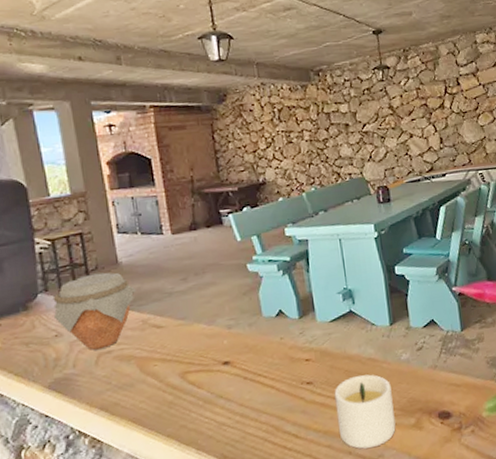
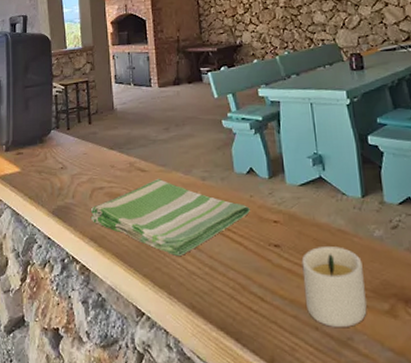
jar: present [52,272,137,351] -> none [61,116,127,185]
dish towel: none [98,332,281,411] -> present [90,178,250,257]

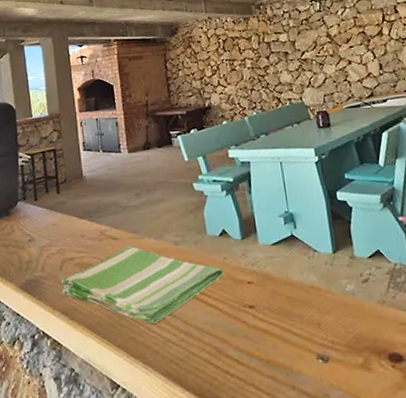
candle: present [301,247,367,327] -> none [276,303,342,385]

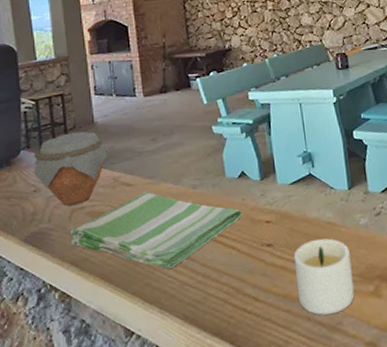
jar: none [28,185,97,256] -> present [33,131,110,206]
candle: none [276,303,342,385] -> present [293,238,355,315]

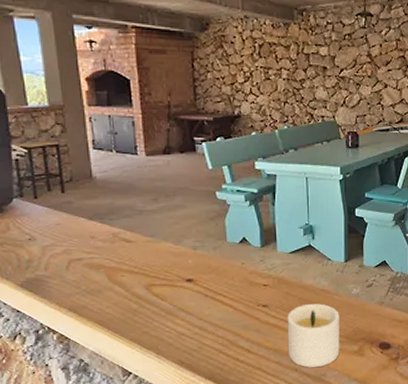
jar: present [33,131,110,206] -> none [27,185,109,256]
dish towel: present [70,191,242,270] -> none [68,248,241,321]

